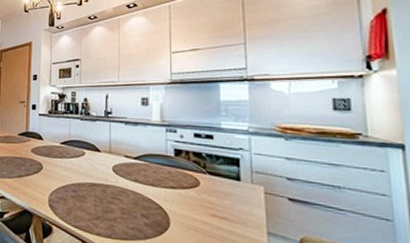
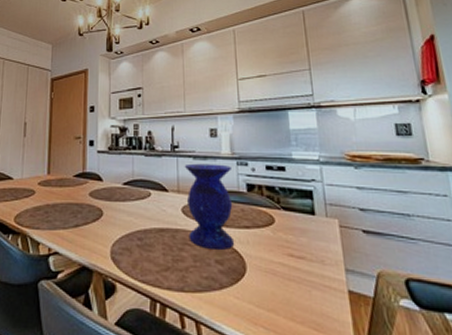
vase: none [116,128,160,206] -> present [184,163,234,250]

